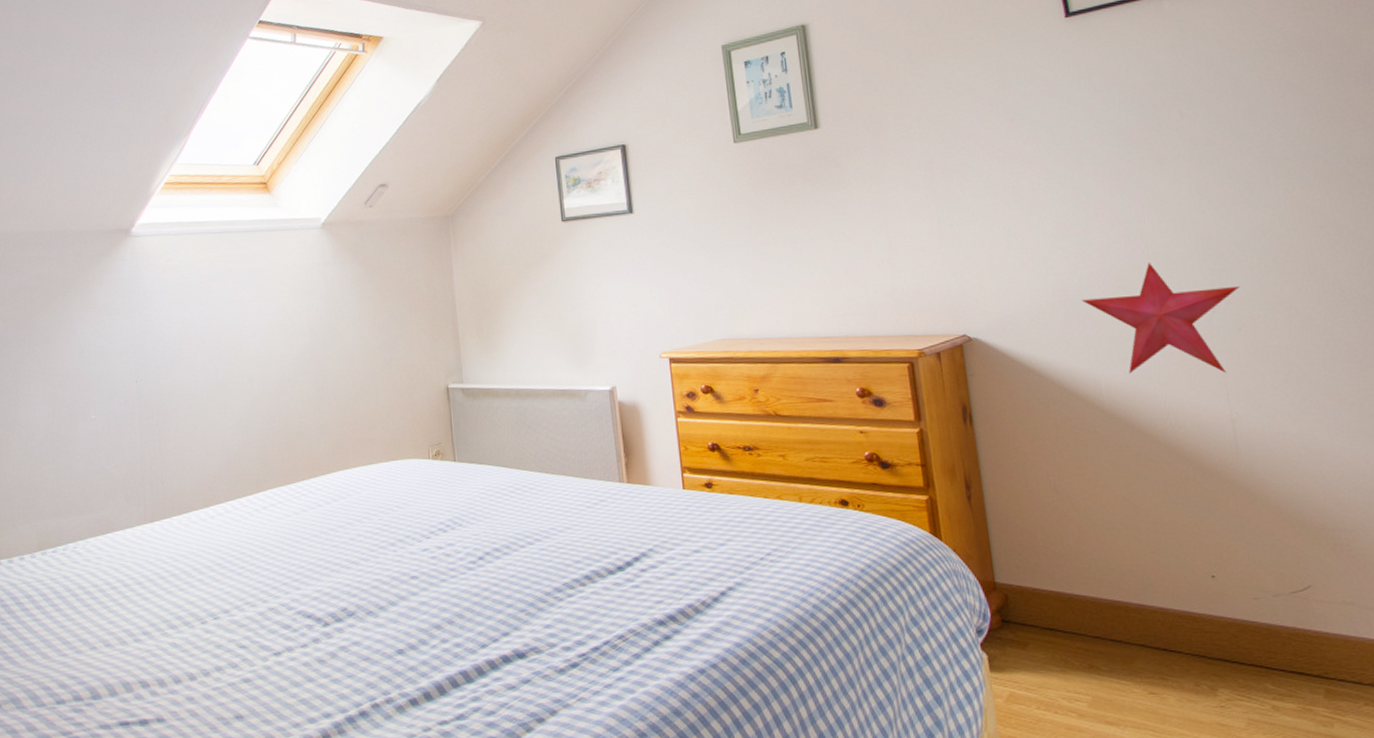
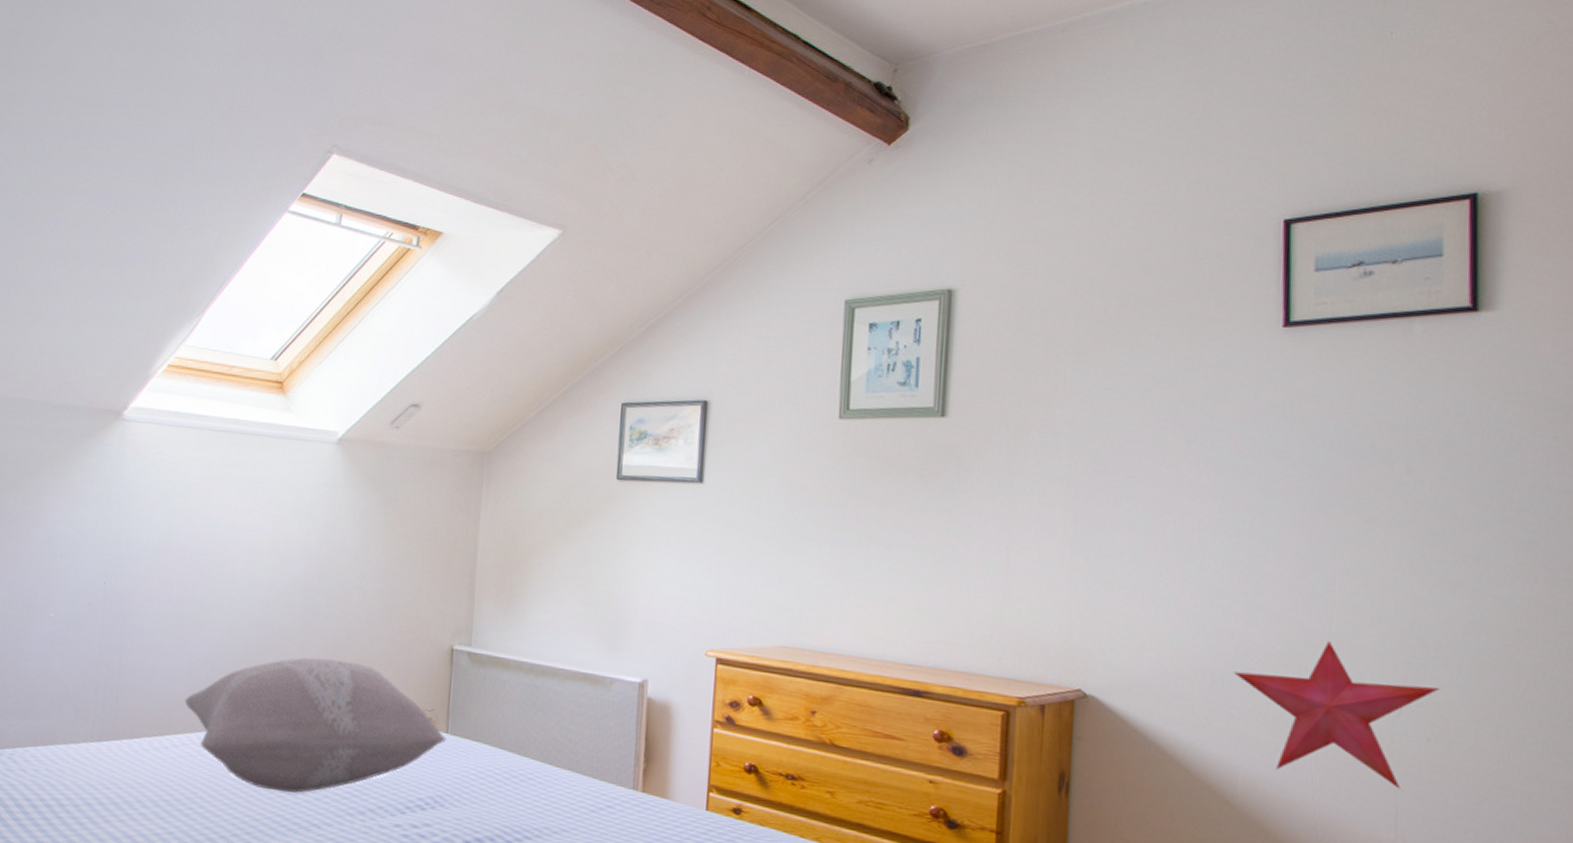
decorative pillow: none [222,413,455,539] -> present [184,657,446,793]

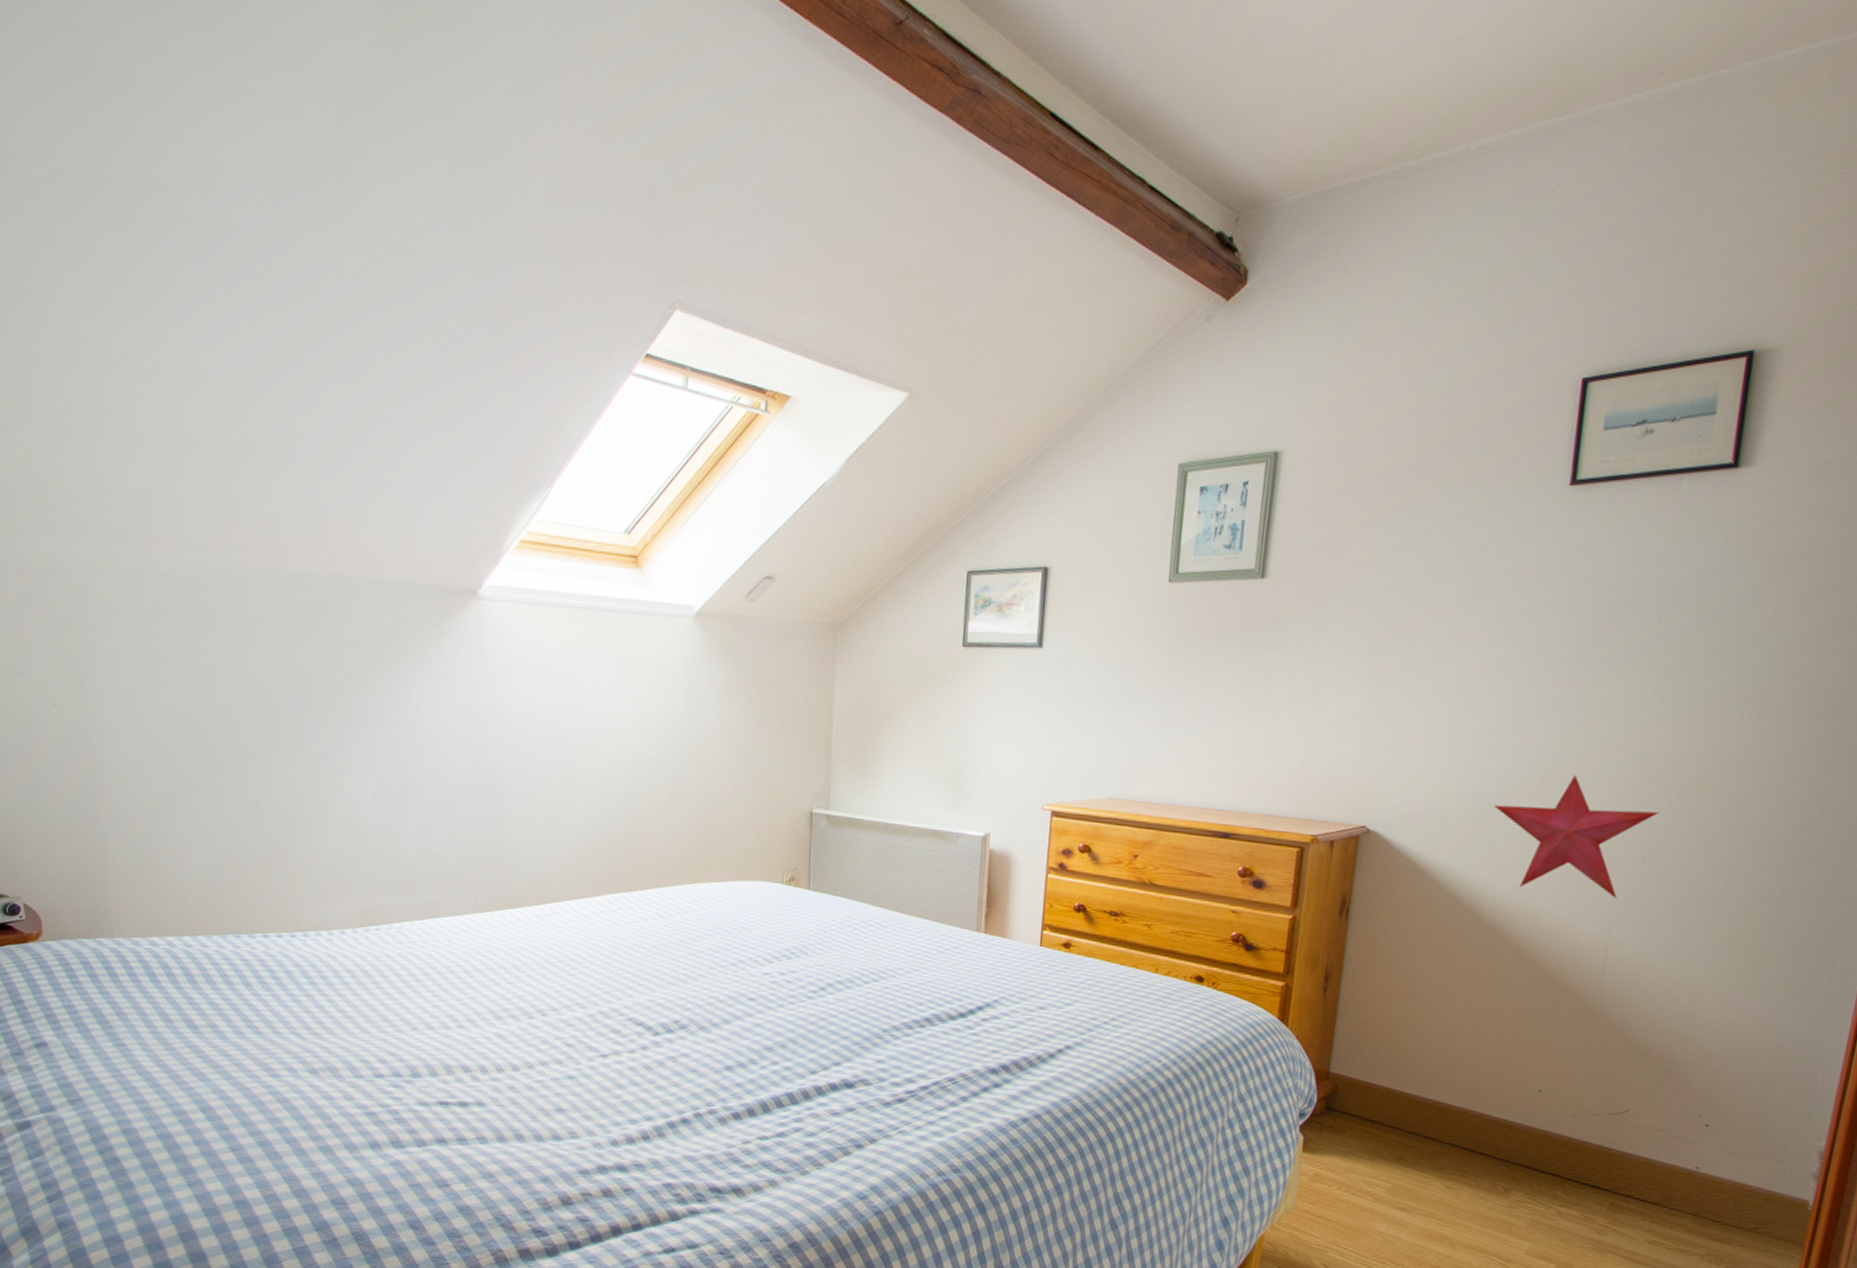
decorative pillow: present [184,657,446,793] -> none [562,826,808,950]

